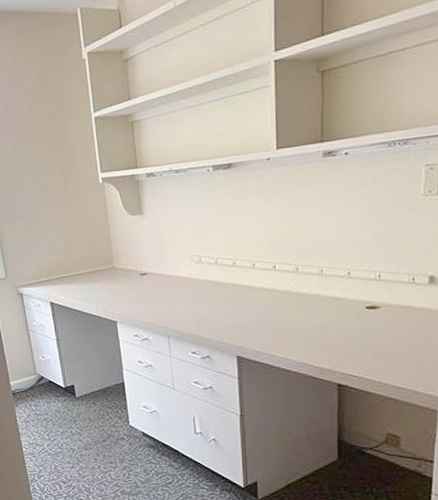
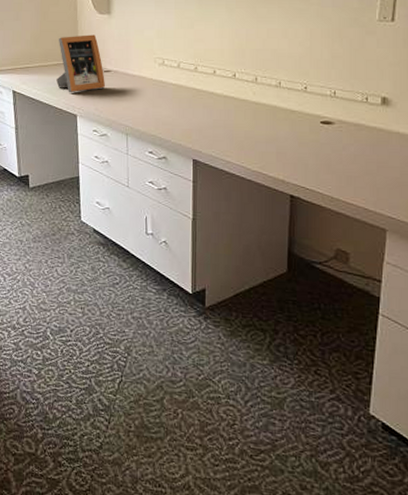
picture frame: none [92,237,142,300] -> present [56,34,105,93]

